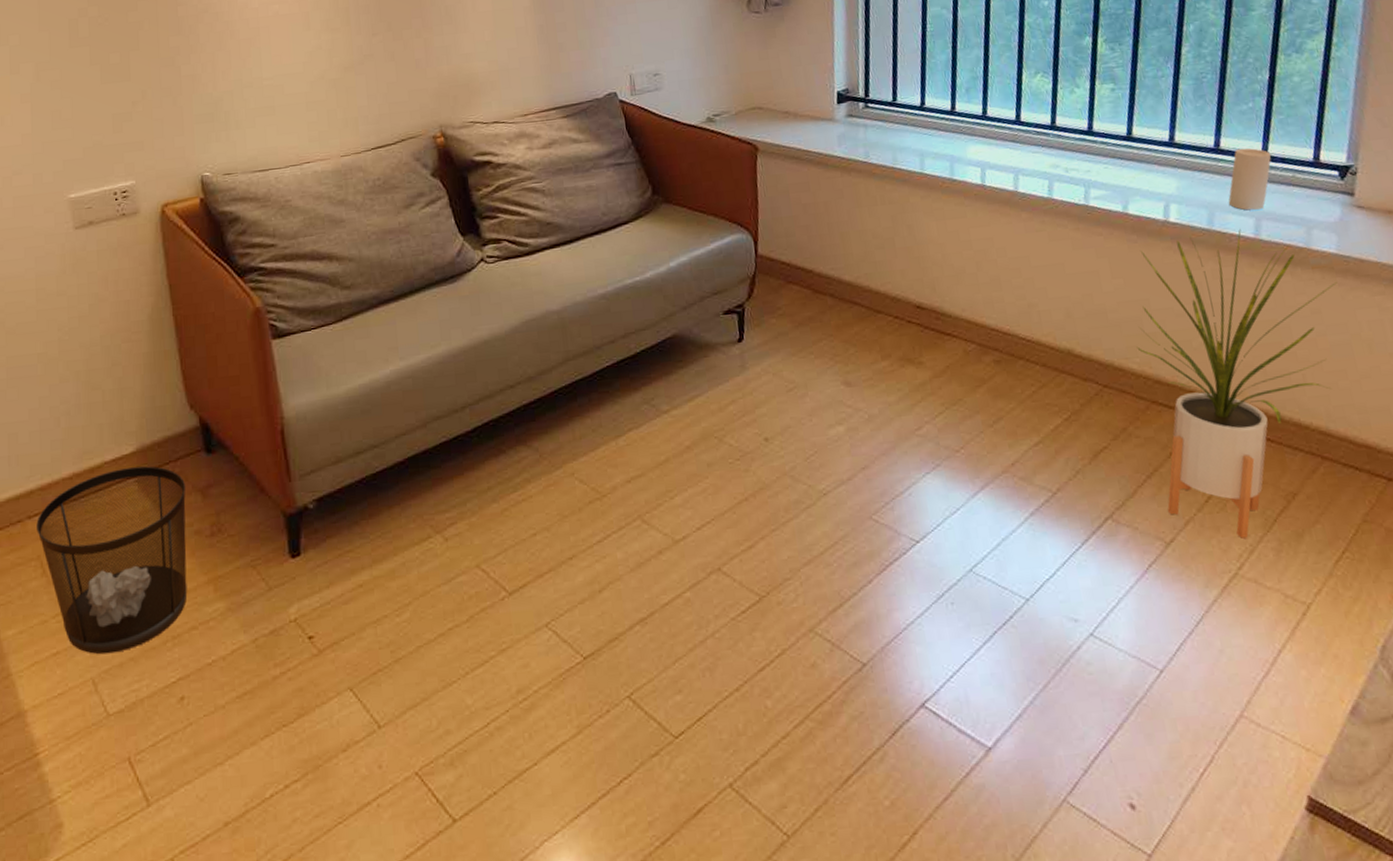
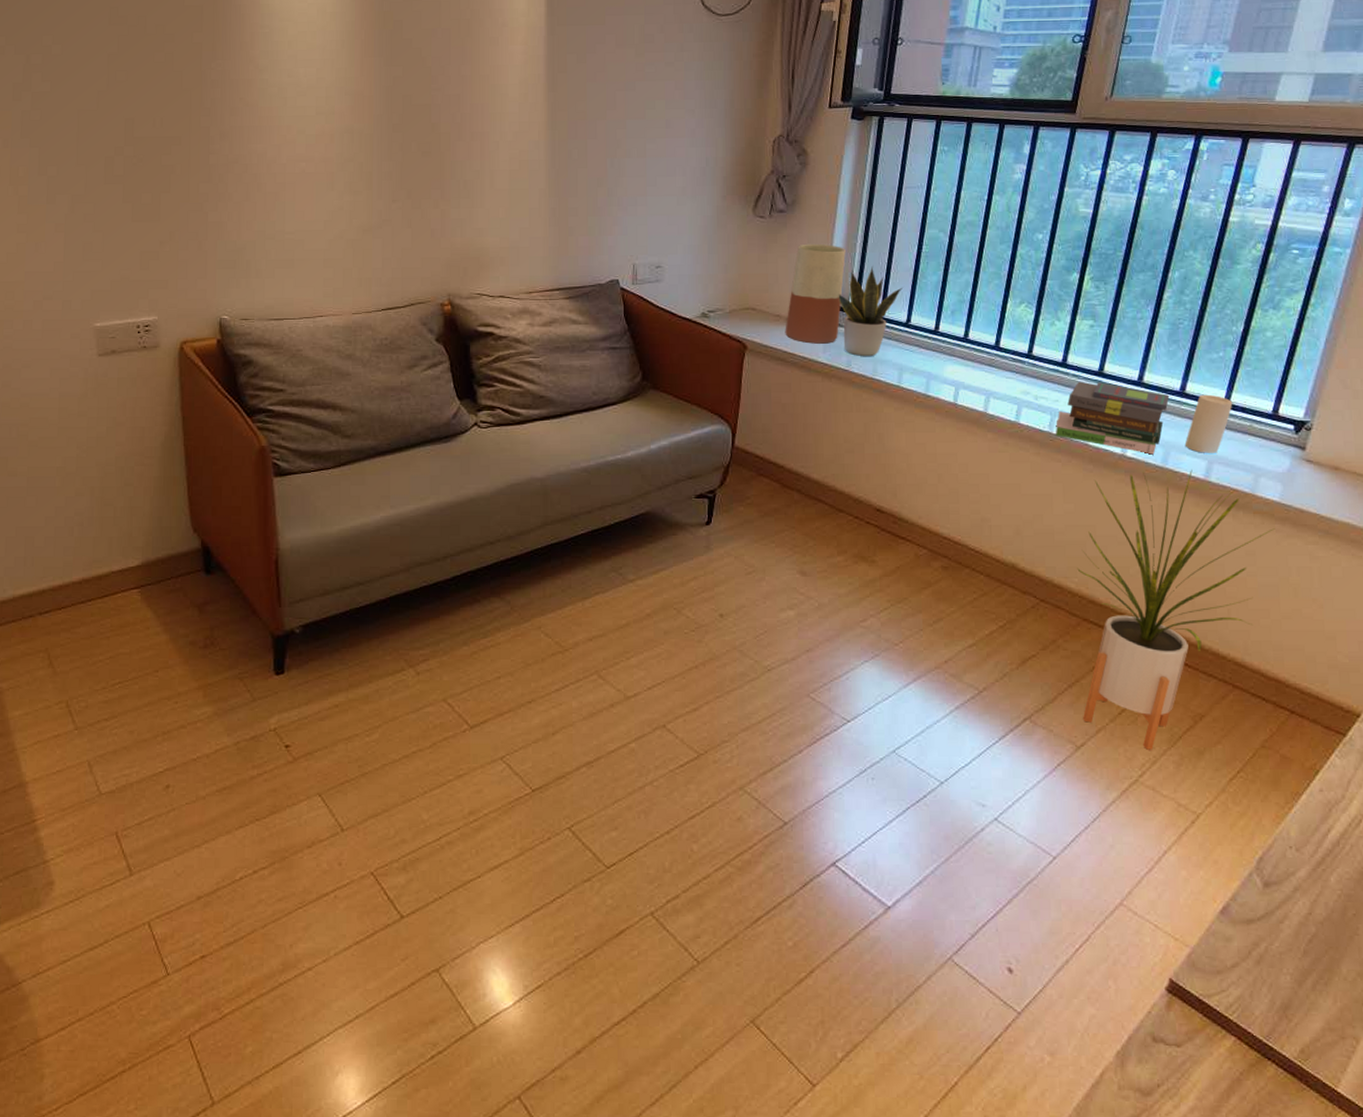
waste bin: present [36,466,187,655] -> none [46,579,185,741]
vase: none [795,33,852,139] -> present [785,243,846,344]
potted plant: none [846,51,912,146] -> present [838,266,902,356]
books: none [1091,147,1205,218] -> present [1055,381,1170,455]

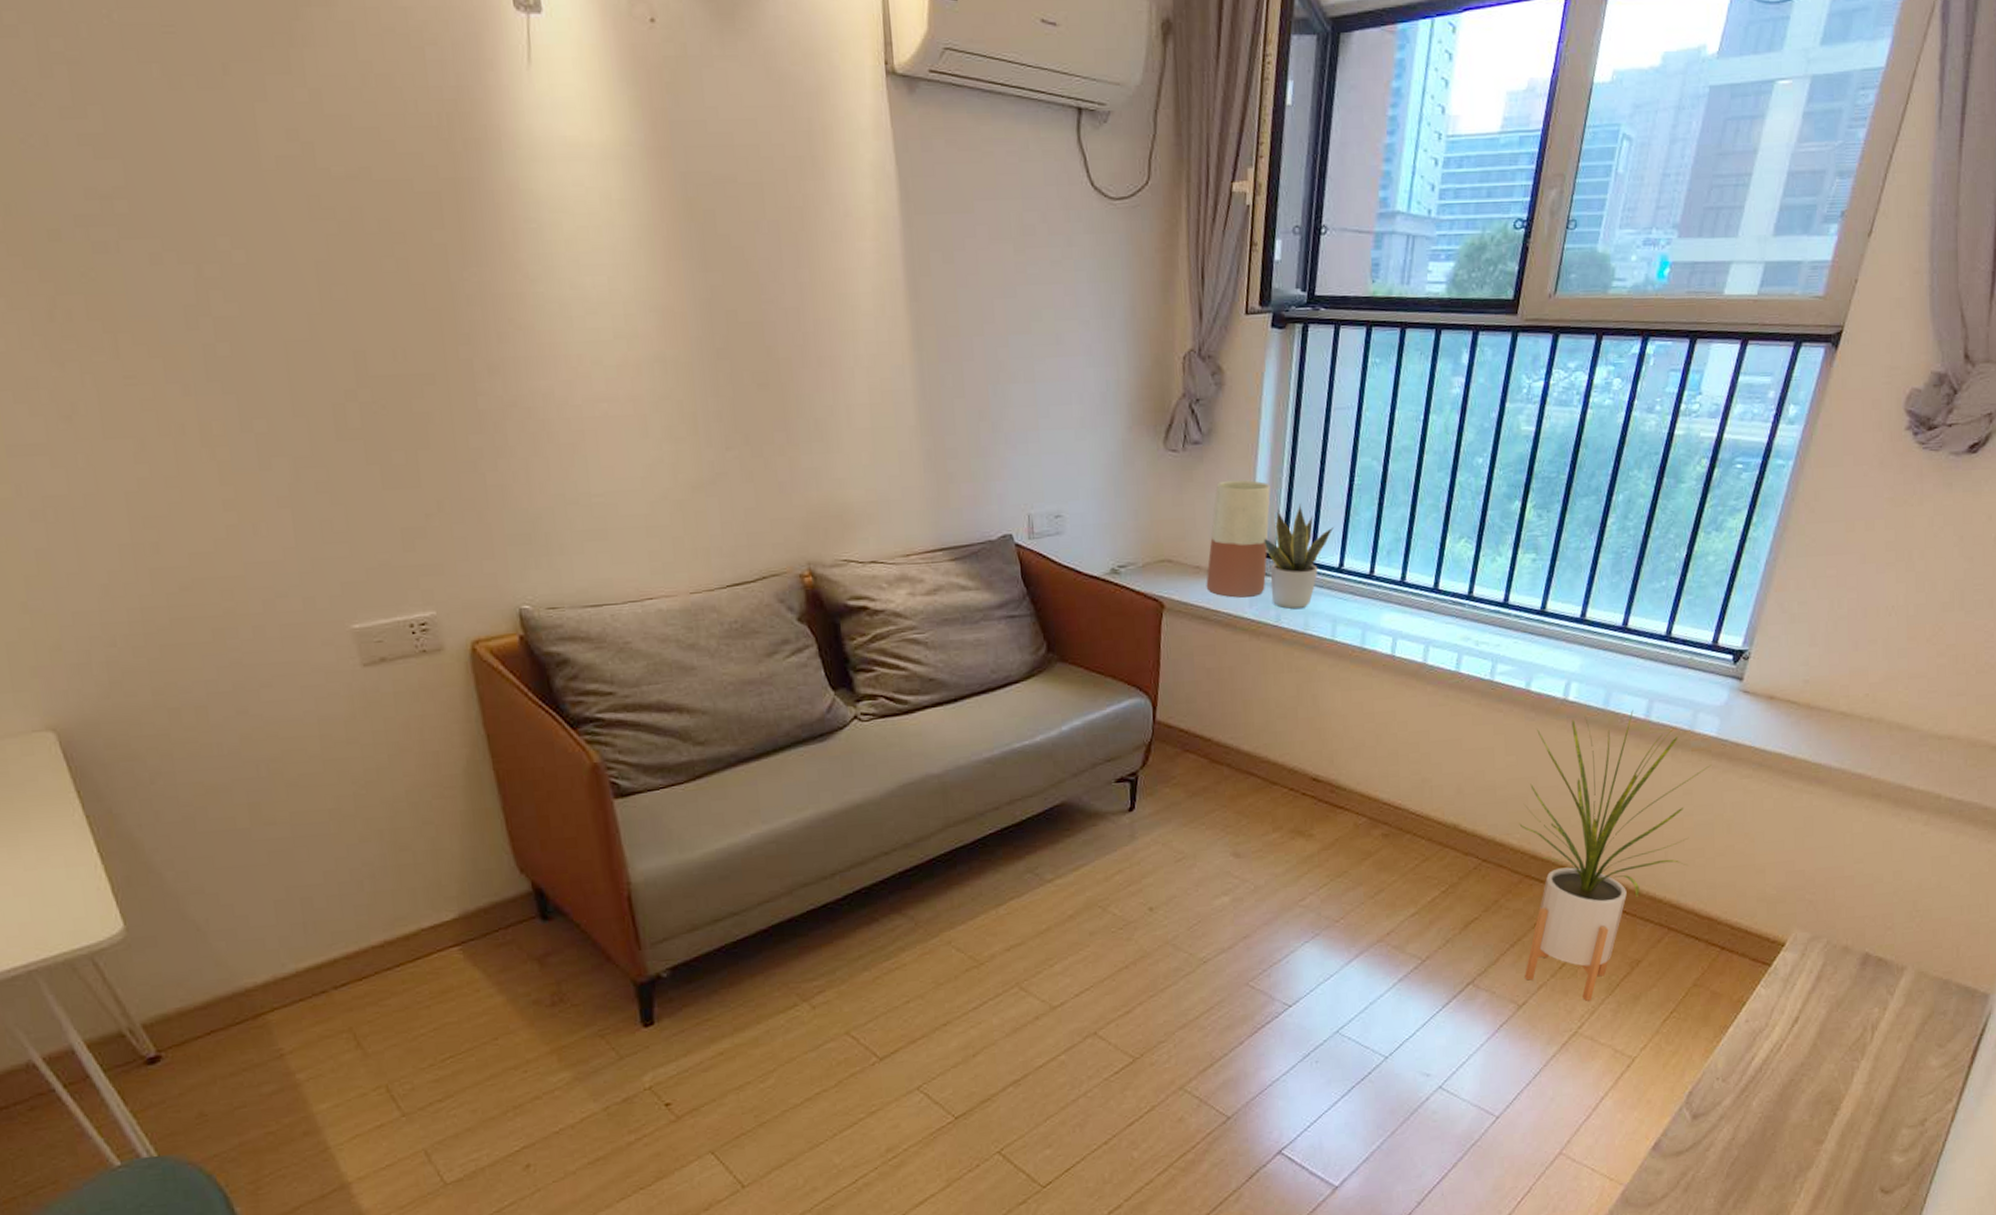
books: present [1055,381,1170,455] -> none [1496,621,1612,697]
candle: present [1184,394,1233,454] -> none [1626,627,1674,692]

